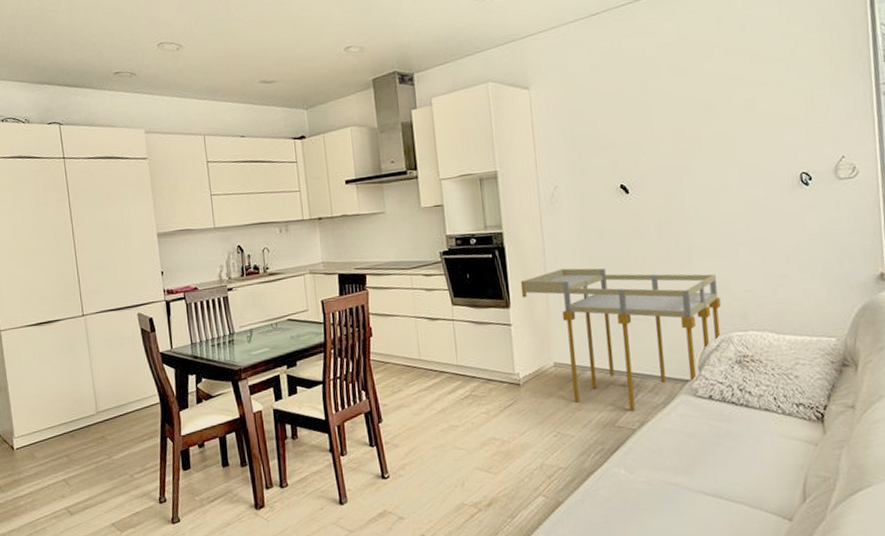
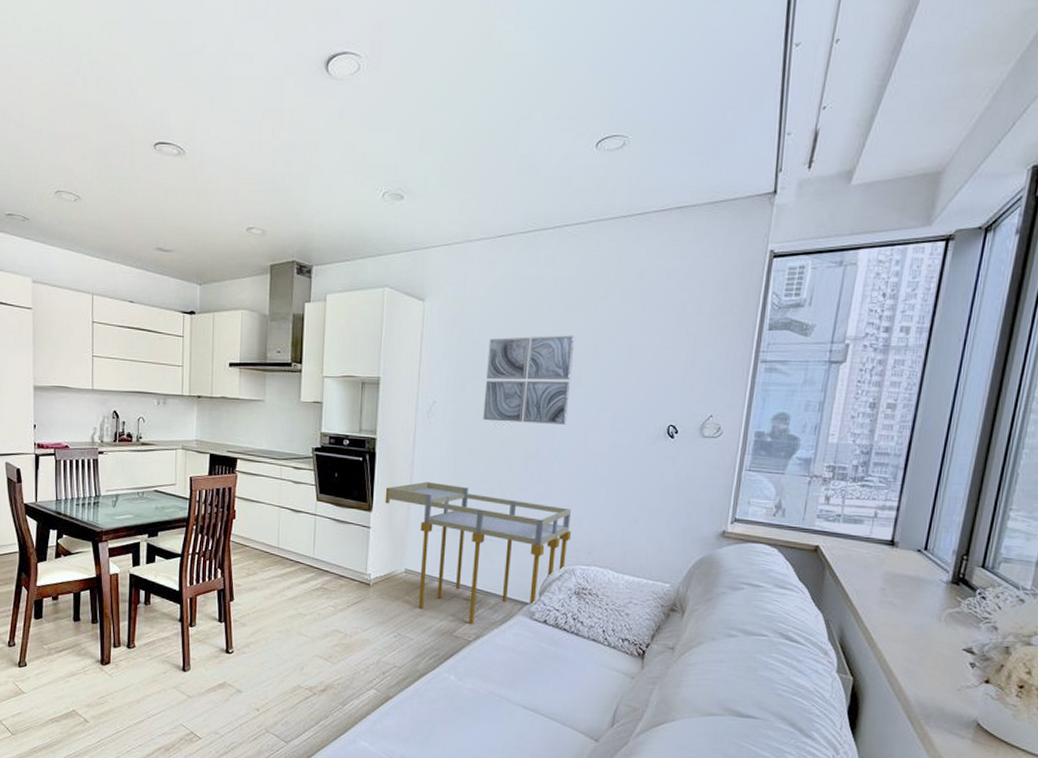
wall art: none [600,98,695,197] -> present [483,335,576,425]

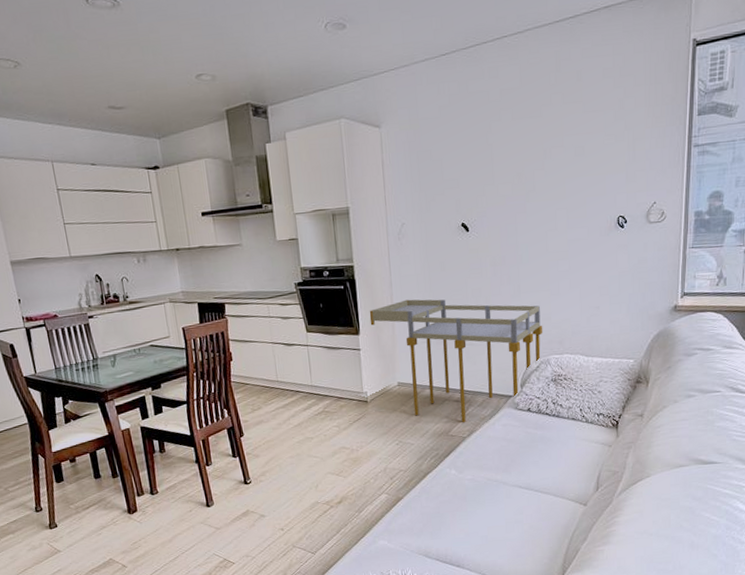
wall art: present [483,335,576,425] -> none [446,143,527,235]

